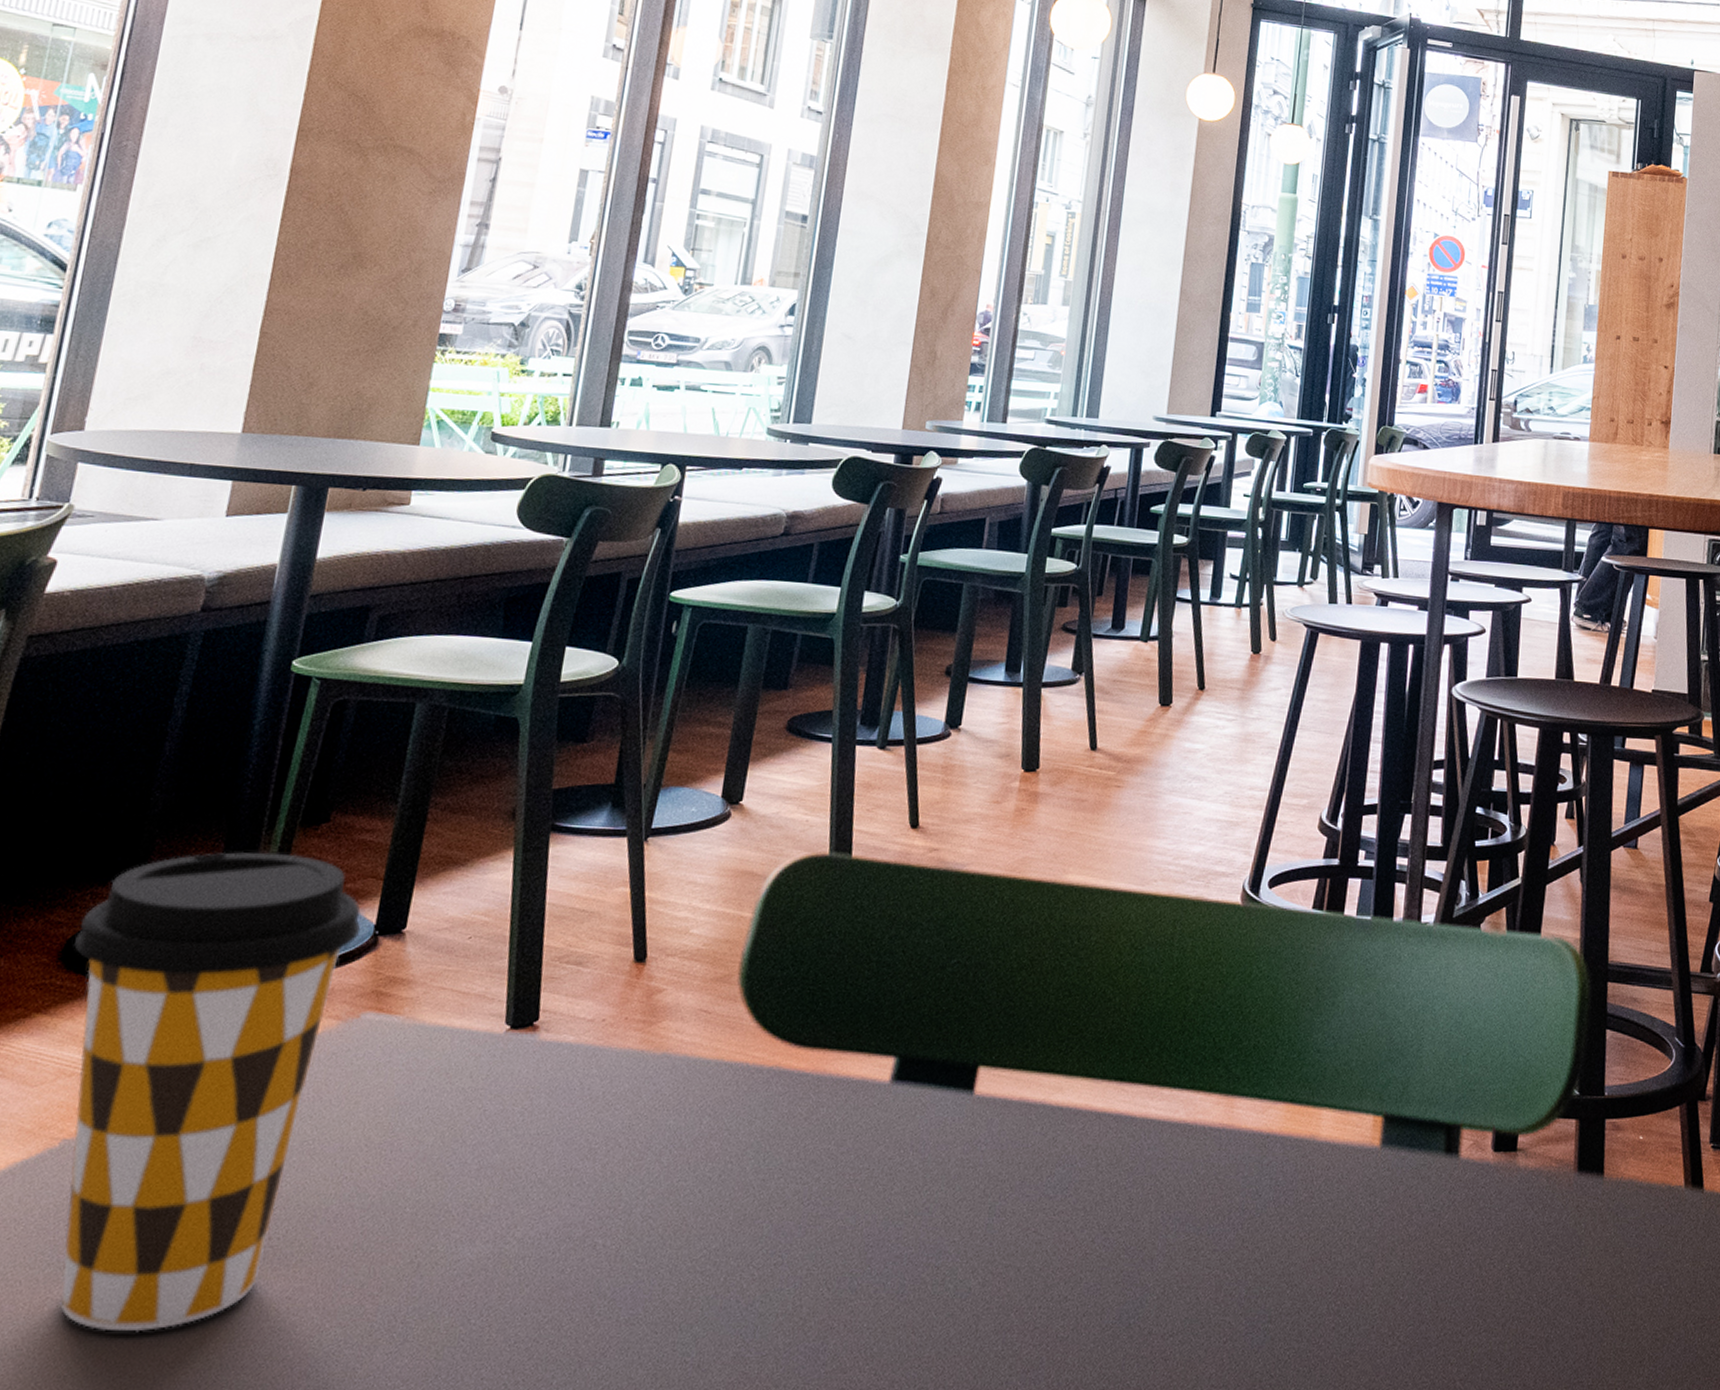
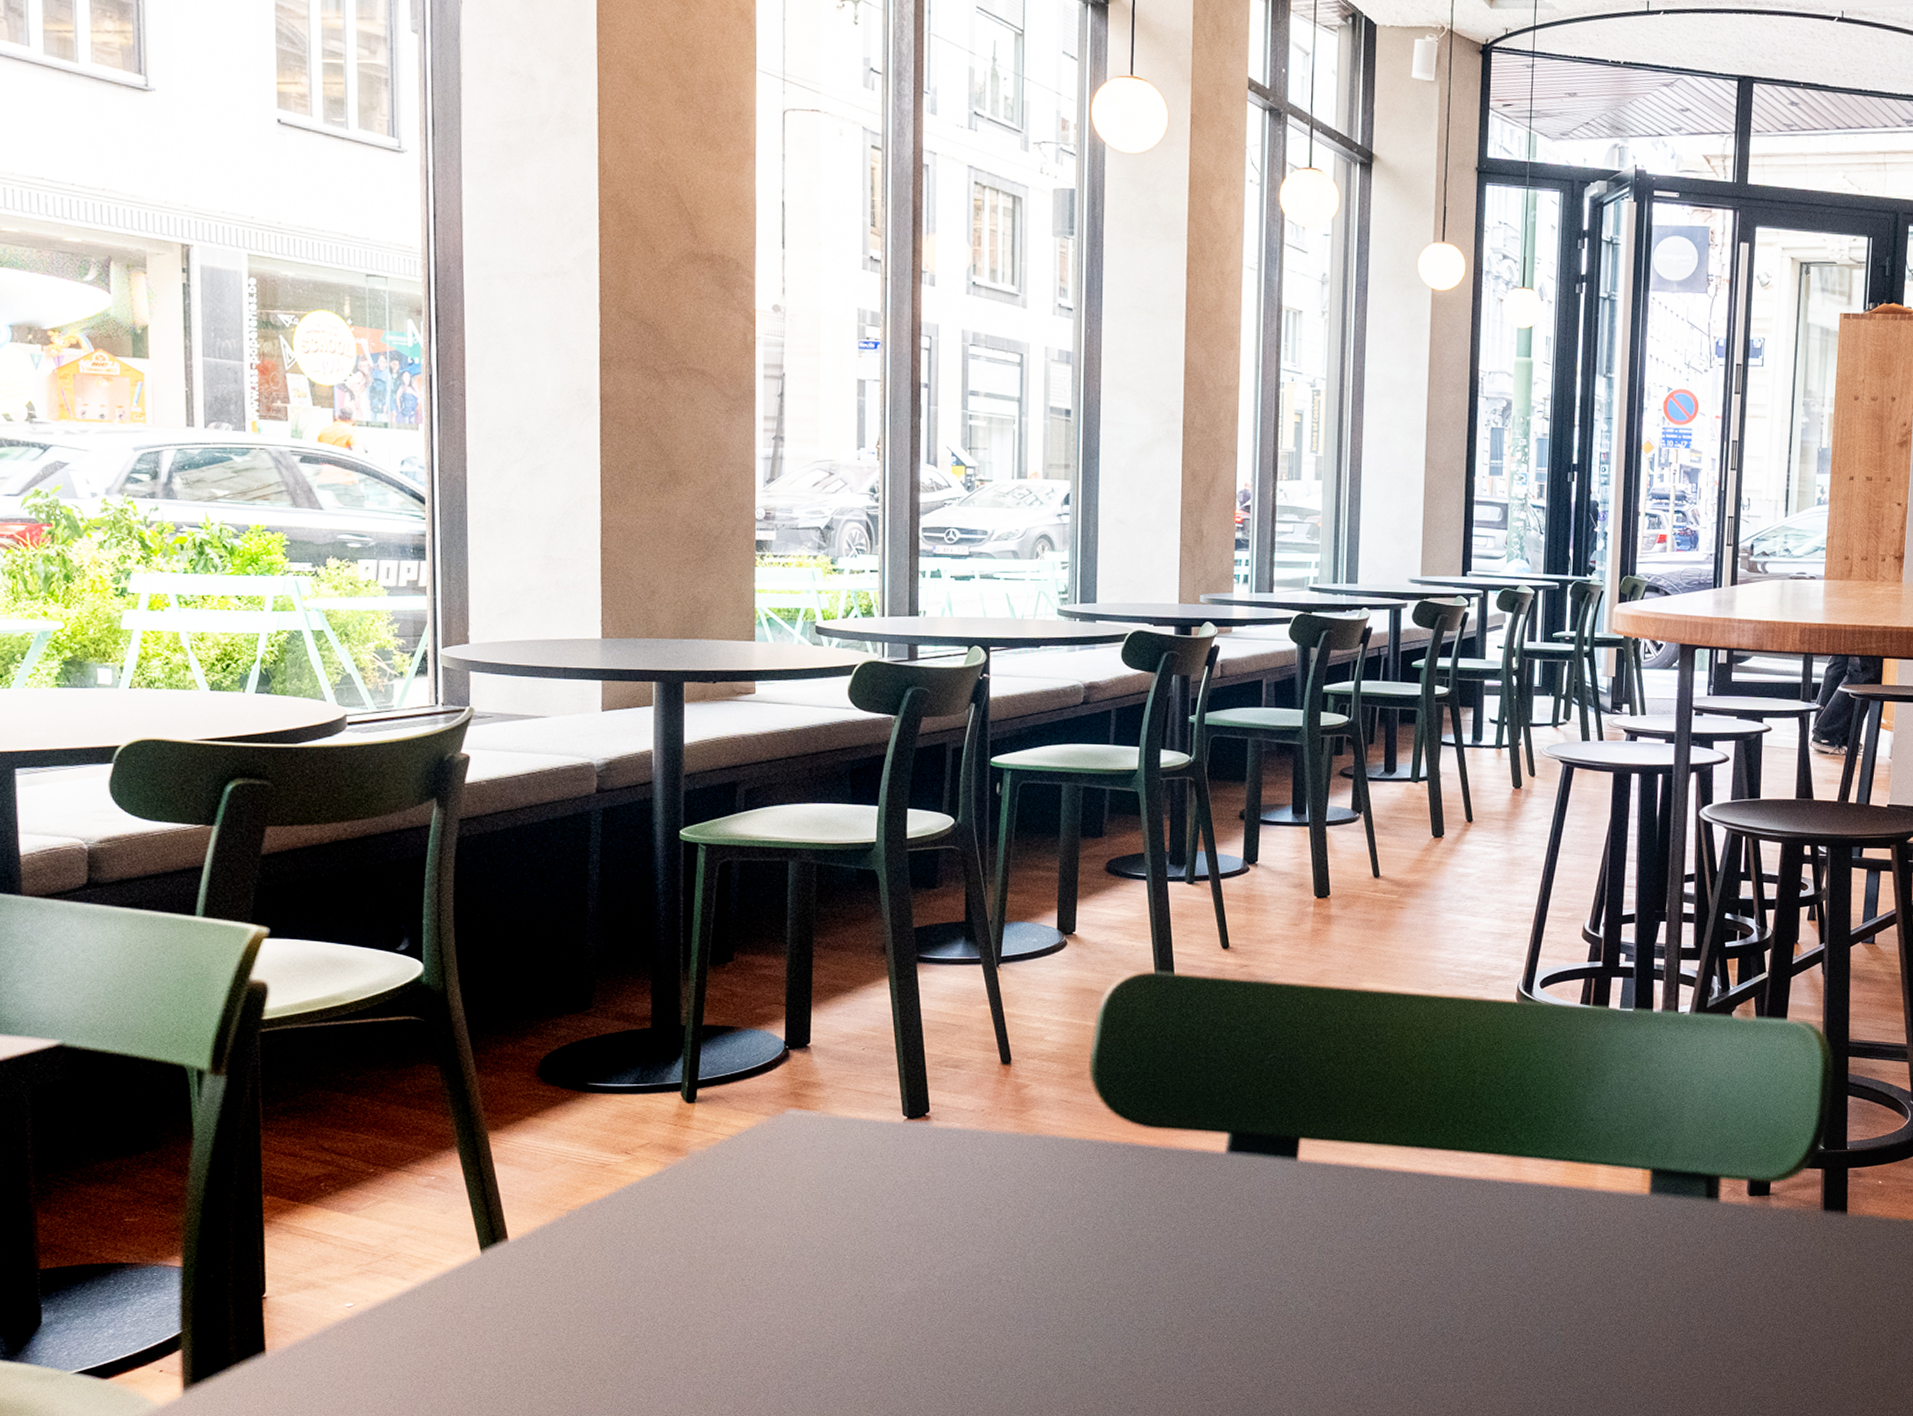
coffee cup: present [60,851,361,1332] -> none [546,987,774,1348]

